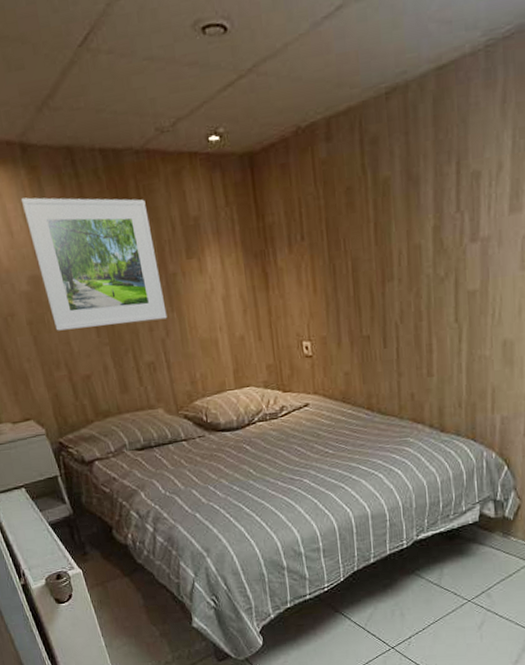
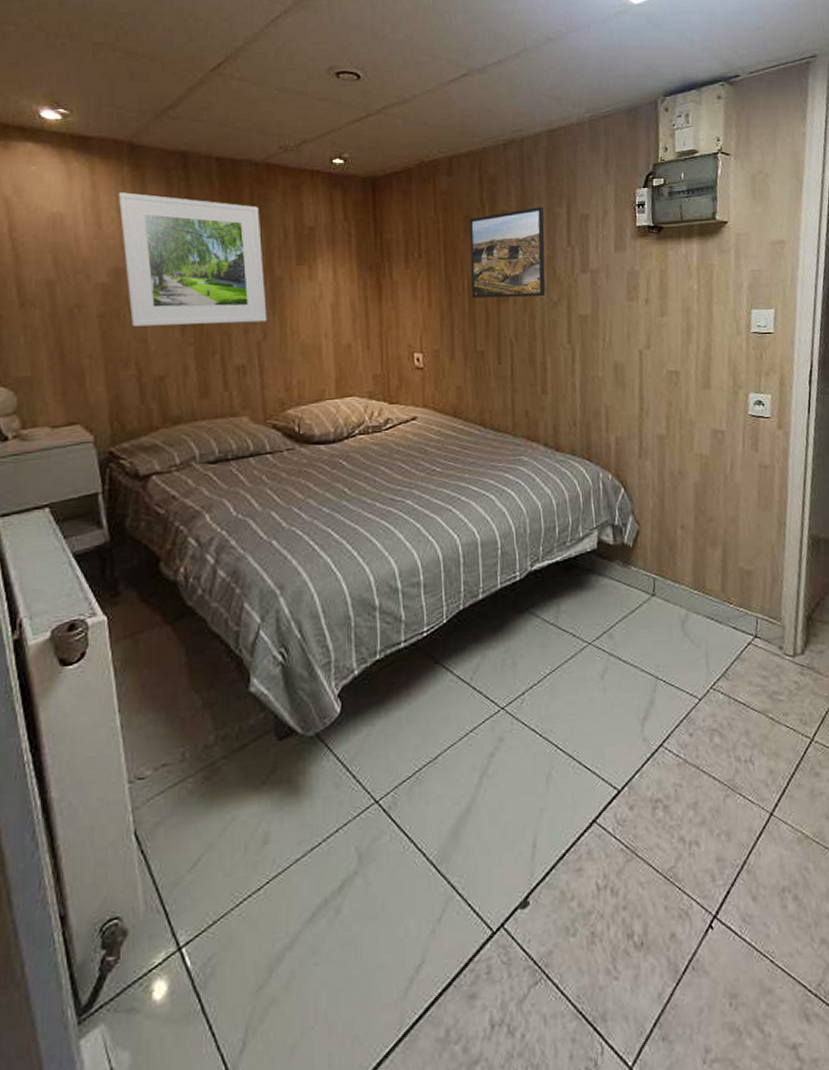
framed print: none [351,167,432,281] -> present [469,207,546,299]

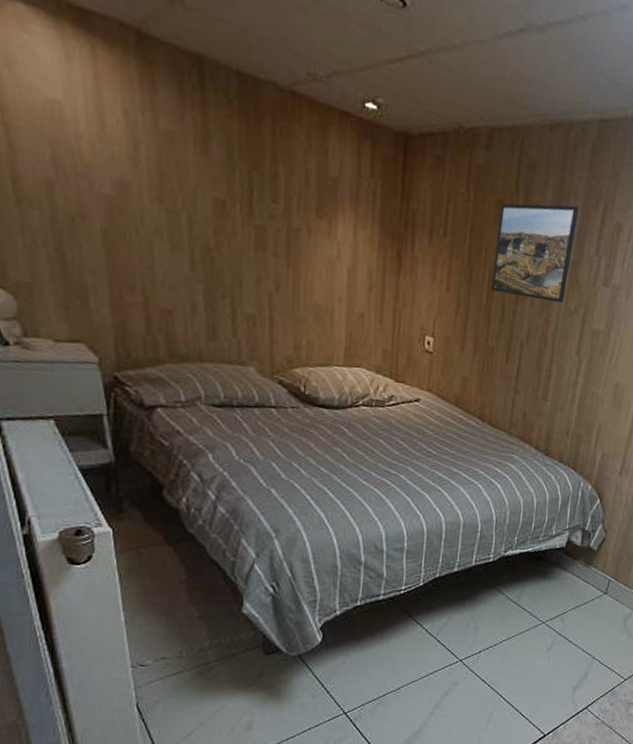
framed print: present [118,192,267,327] -> none [124,90,281,274]

